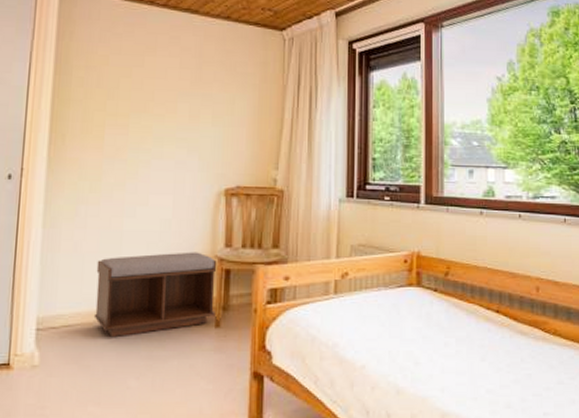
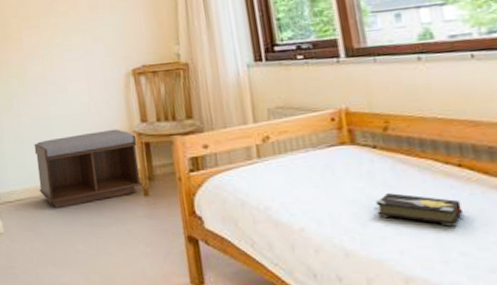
hardback book: none [429,334,495,366] -> present [375,193,464,227]

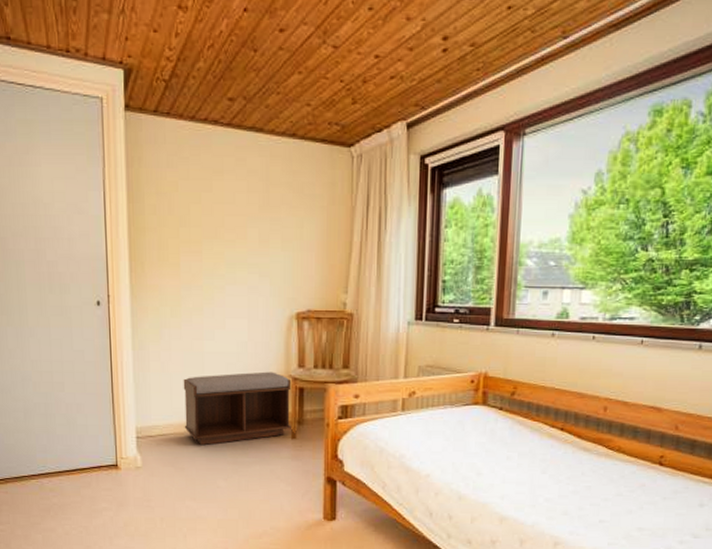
hardback book: present [375,193,464,227] -> none [491,449,556,478]

